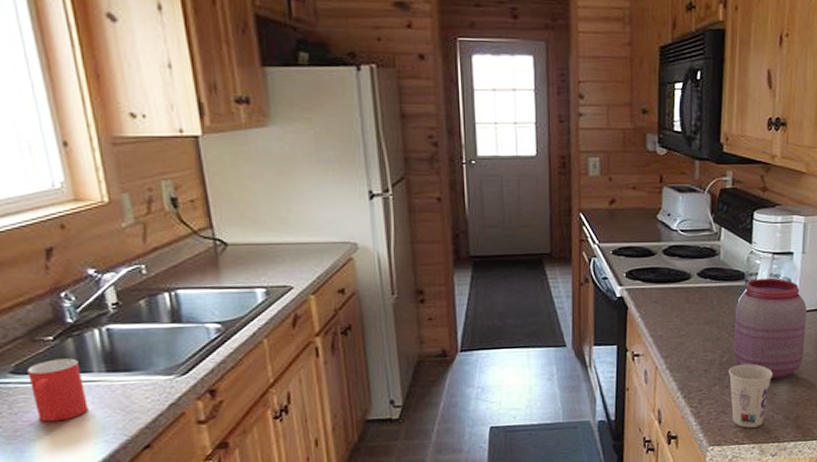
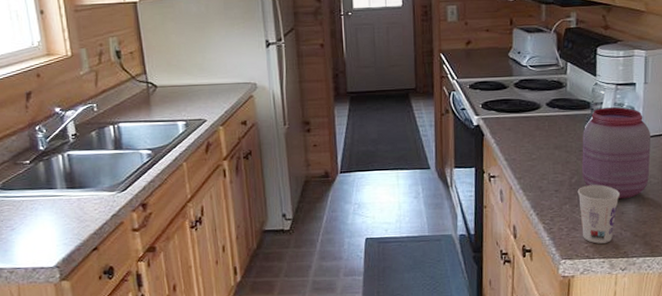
mug: present [27,358,88,422] -> none [11,178,53,228]

